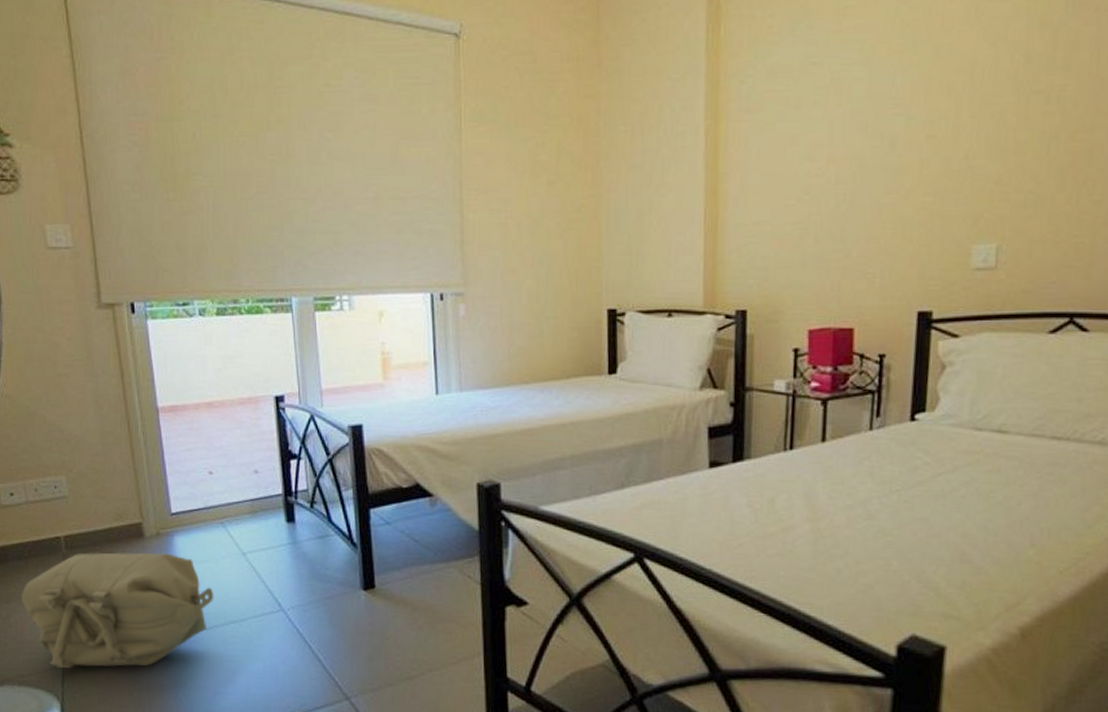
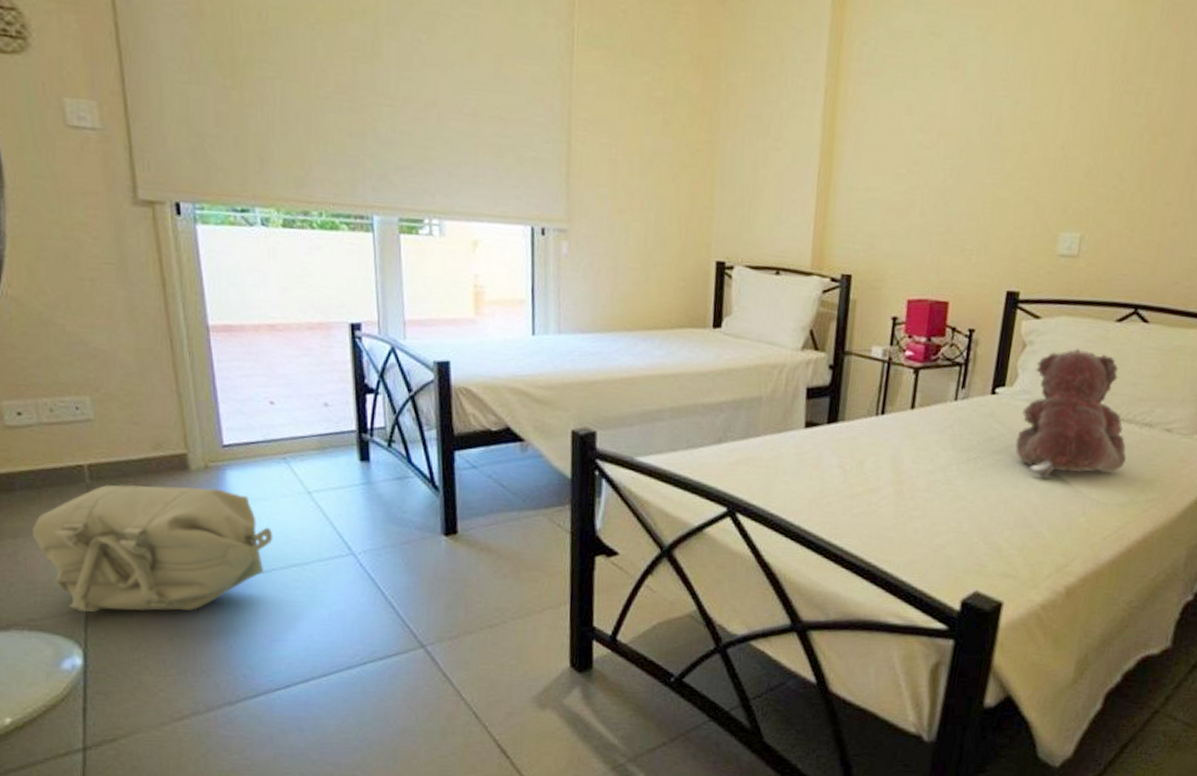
teddy bear: none [943,366,1078,511] -> present [1015,349,1127,481]

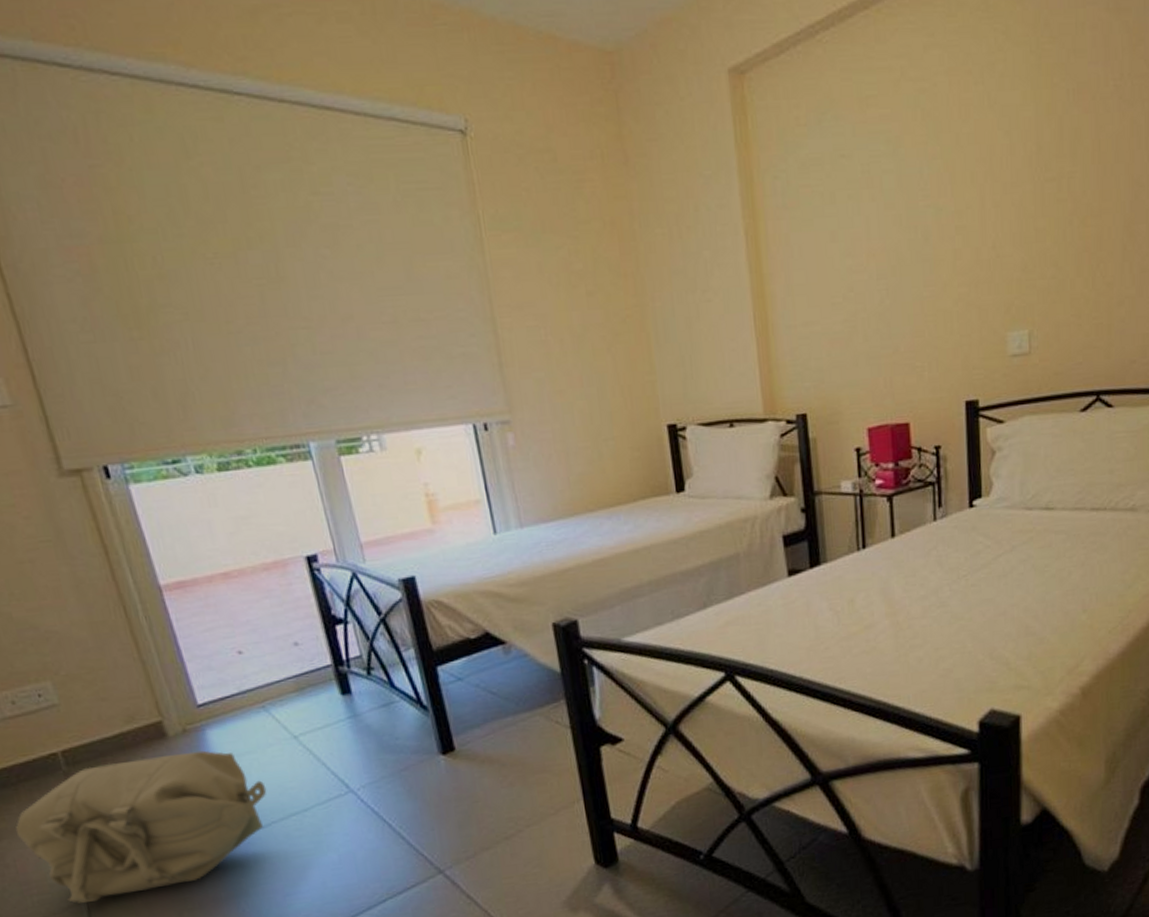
teddy bear: present [1015,349,1127,481] -> none [1003,446,1116,585]

